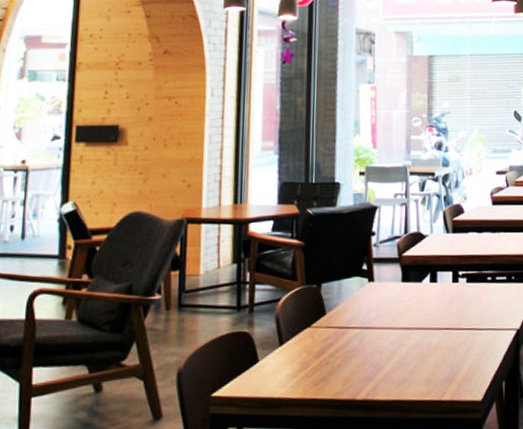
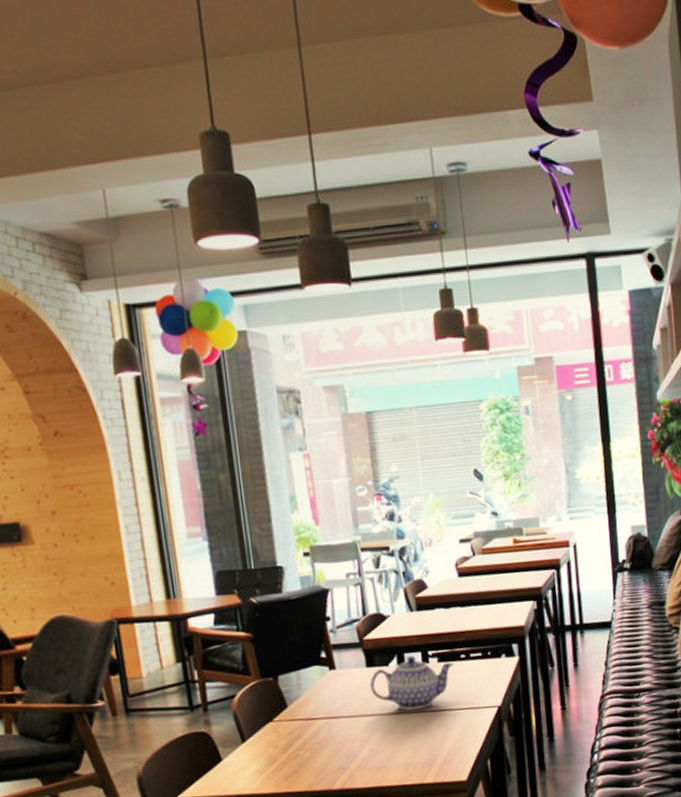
teapot: none [403,274,481,326] -> present [370,655,455,711]

